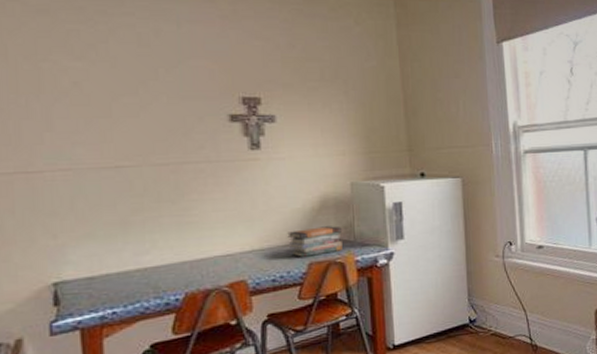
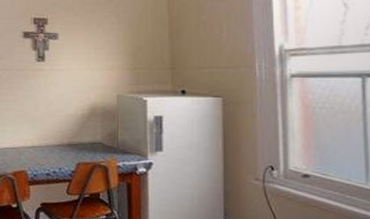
book stack: present [287,226,342,257] -> none [61,132,107,157]

